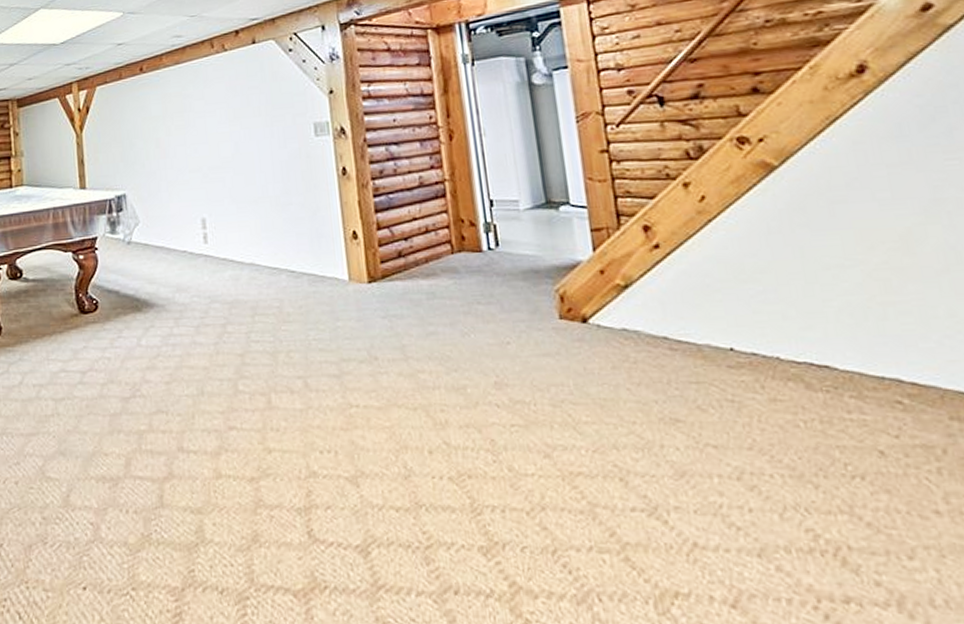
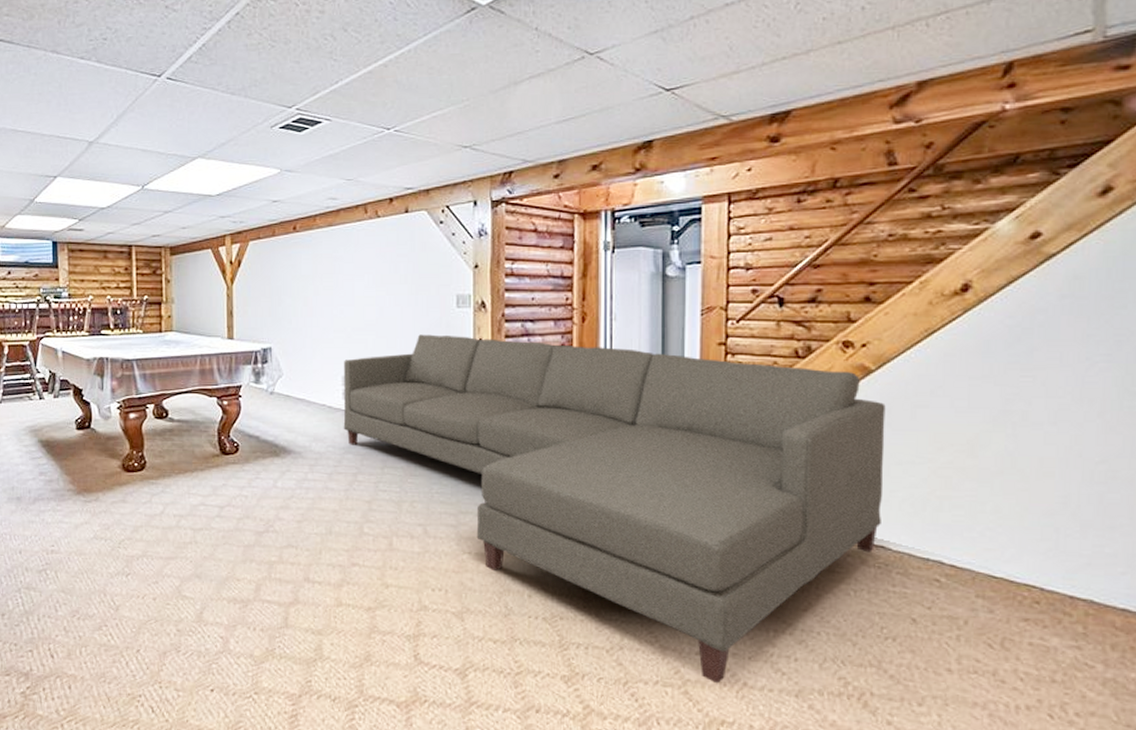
sofa: none [202,164,820,546] -> present [343,334,886,684]

